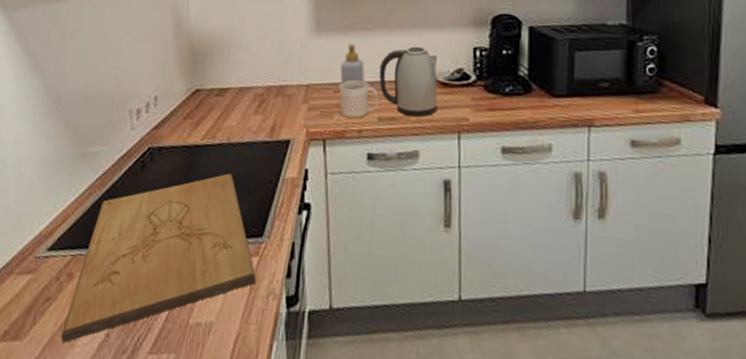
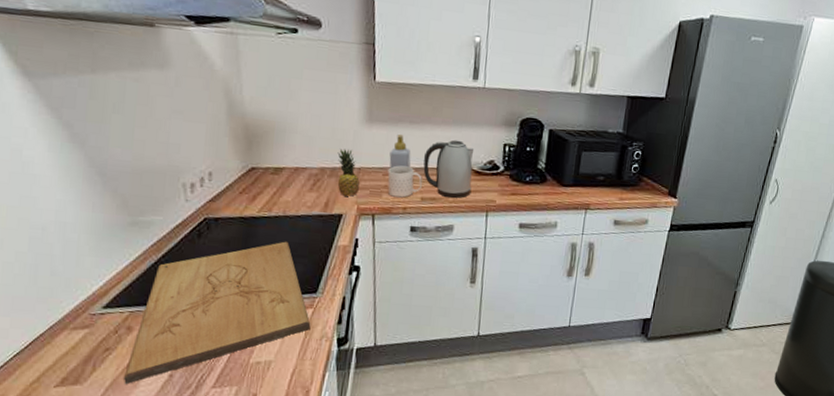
fruit: none [284,63,308,118] -> present [337,148,360,196]

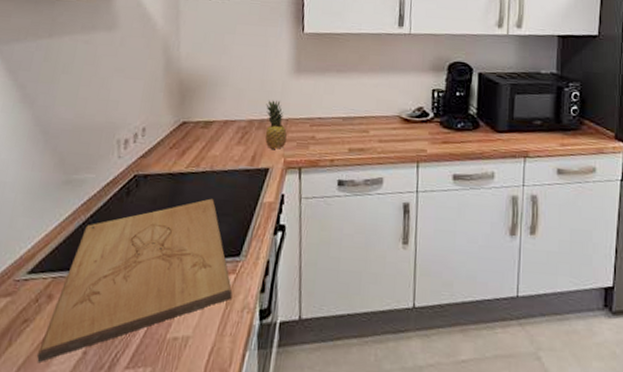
mug: present [387,165,422,198] -> none [314,115,350,149]
soap bottle: present [389,134,412,169] -> none [316,84,339,119]
kettle: present [423,139,474,198] -> none [350,87,402,148]

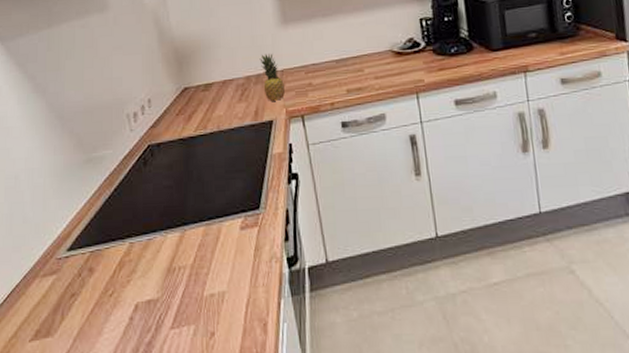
cutting board: present [37,198,232,364] -> none [89,157,259,333]

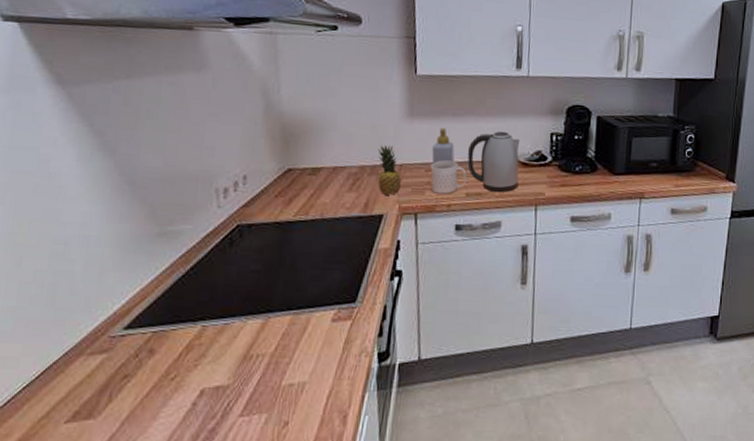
soap bottle: none [308,30,332,65] -> present [431,128,455,164]
mug: none [309,60,345,94] -> present [430,160,467,194]
kettle: none [341,24,397,85] -> present [467,131,520,192]

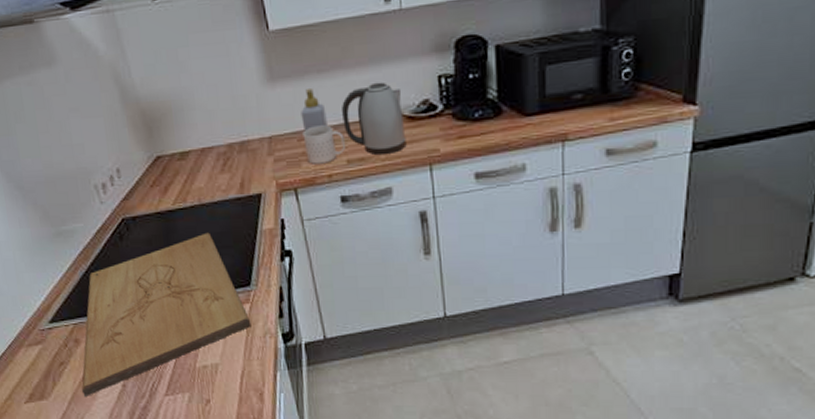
cutting board: none [142,246,349,417] -> present [82,232,251,398]
fruit: present [378,145,401,195] -> none [243,117,274,172]

